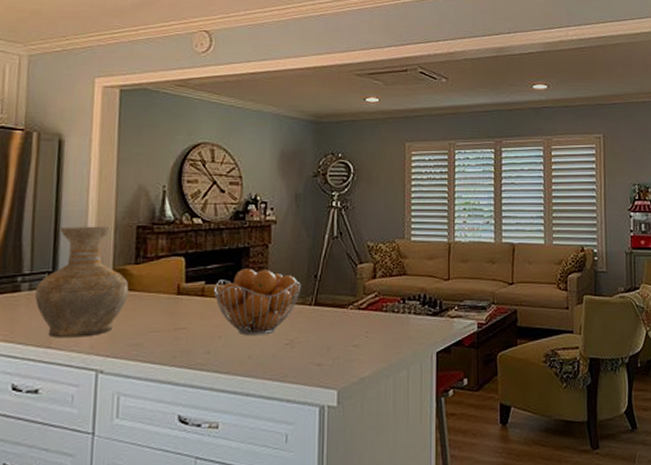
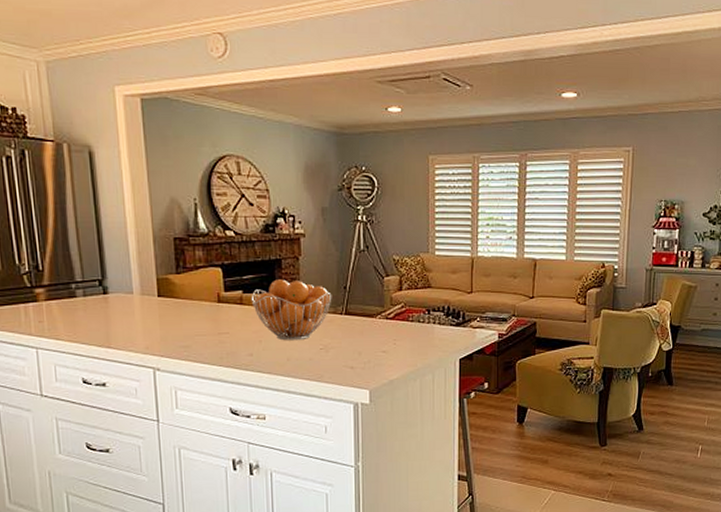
vase: present [35,226,129,338] -> none [90,237,174,340]

